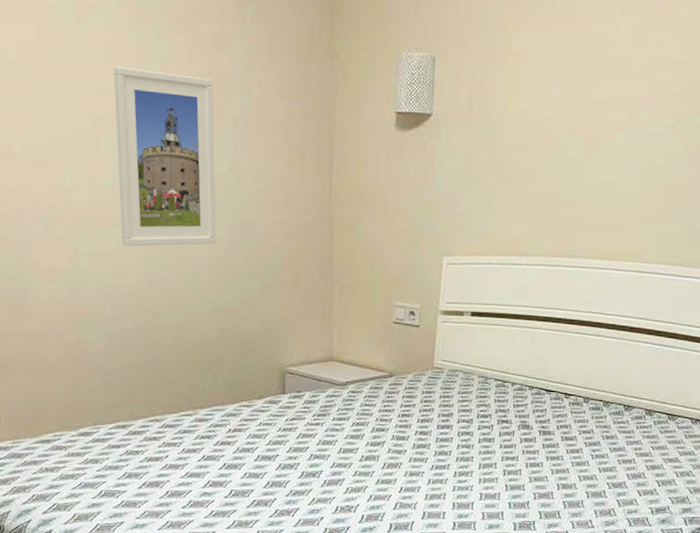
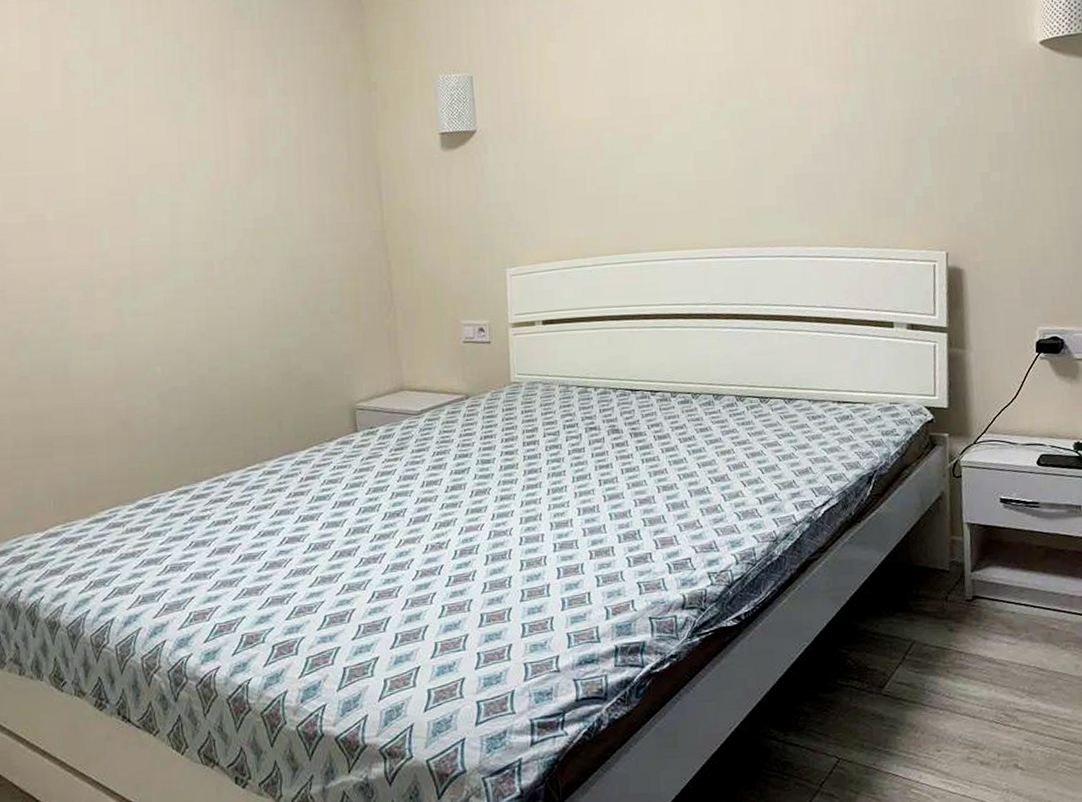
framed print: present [114,67,216,247] -> none [146,122,268,301]

